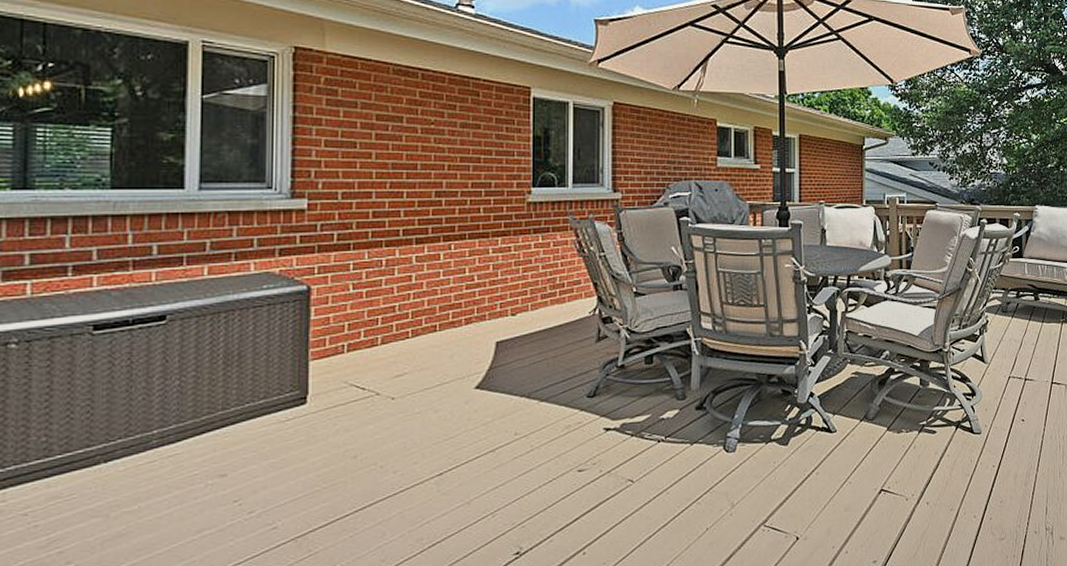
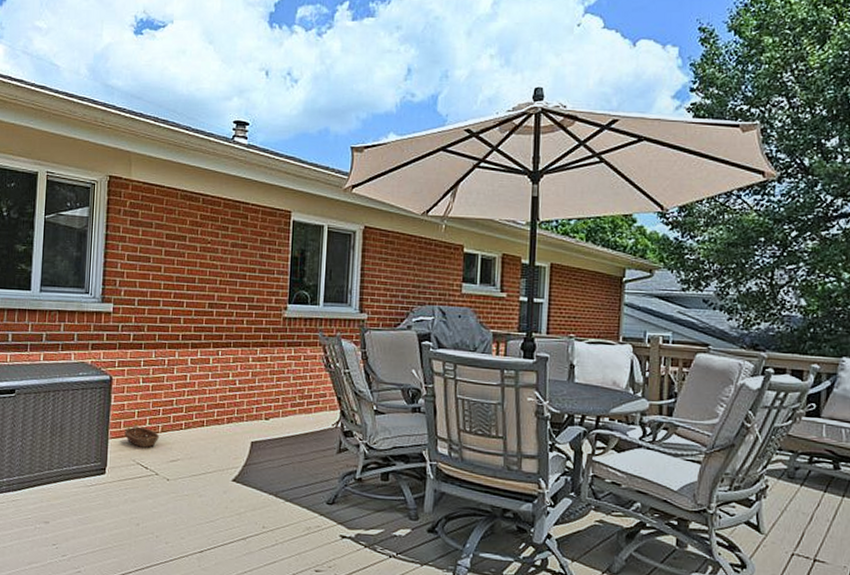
basket: none [331,340,380,366] -> present [124,425,160,448]

